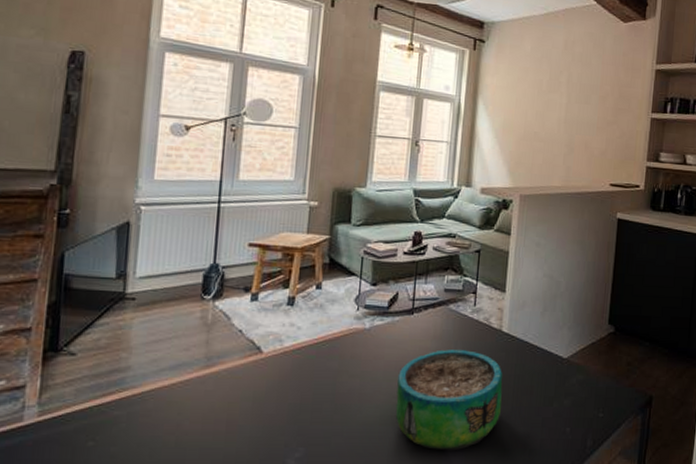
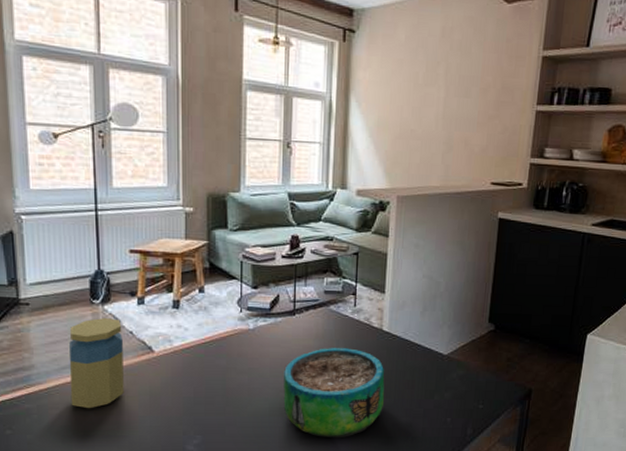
jar: none [165,314,231,417] -> present [69,317,124,409]

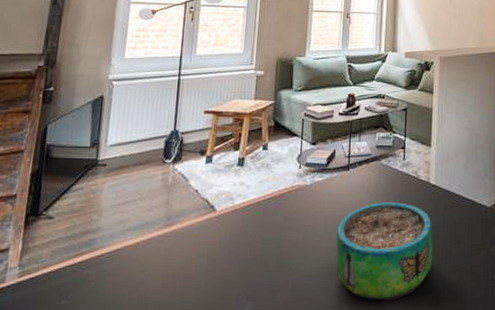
jar: present [69,317,124,409] -> none [129,176,188,274]

